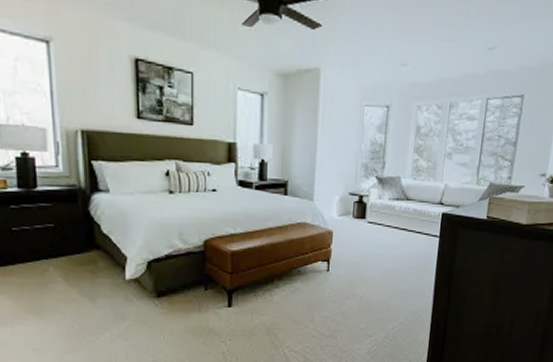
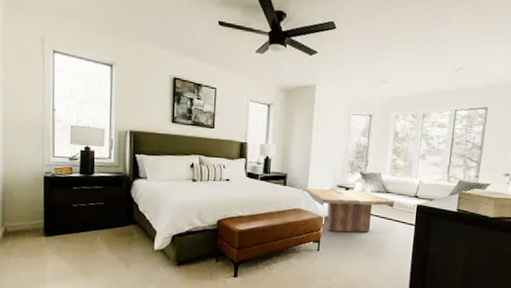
coffee table: none [307,197,416,248] -> present [302,187,395,233]

